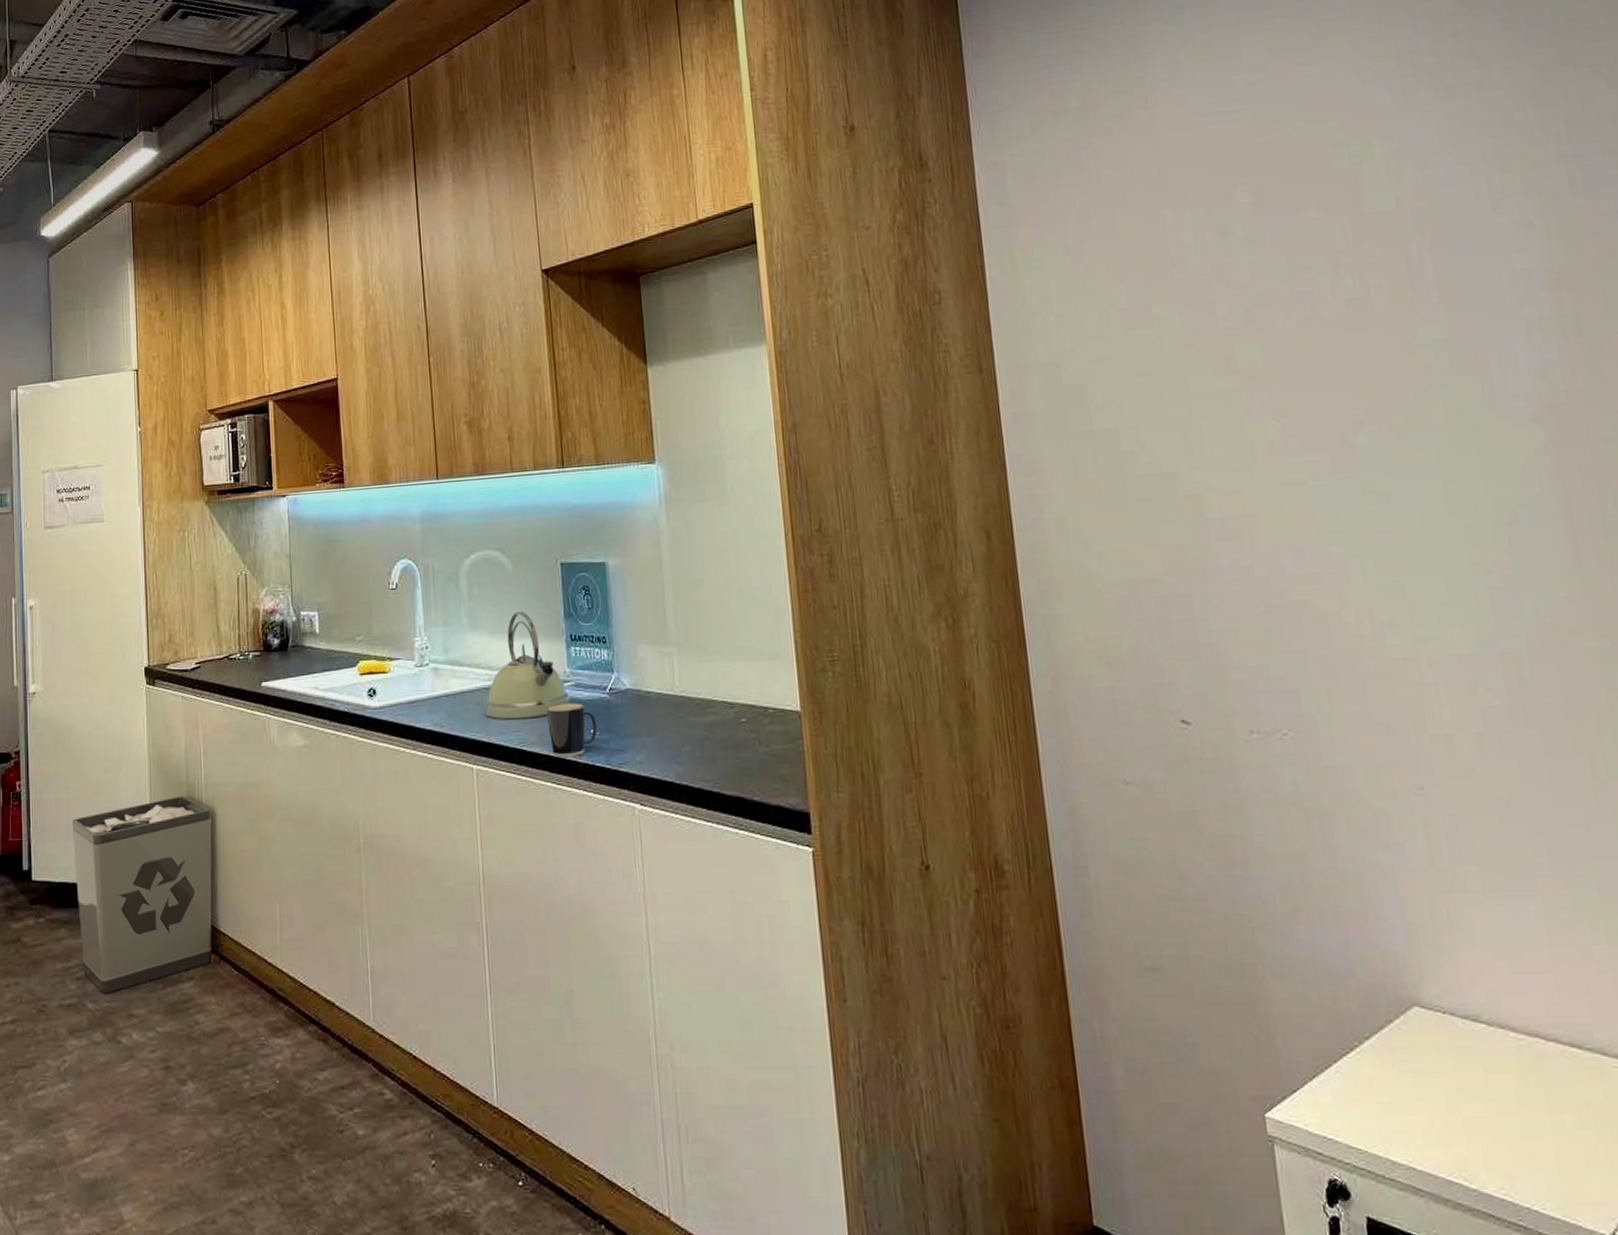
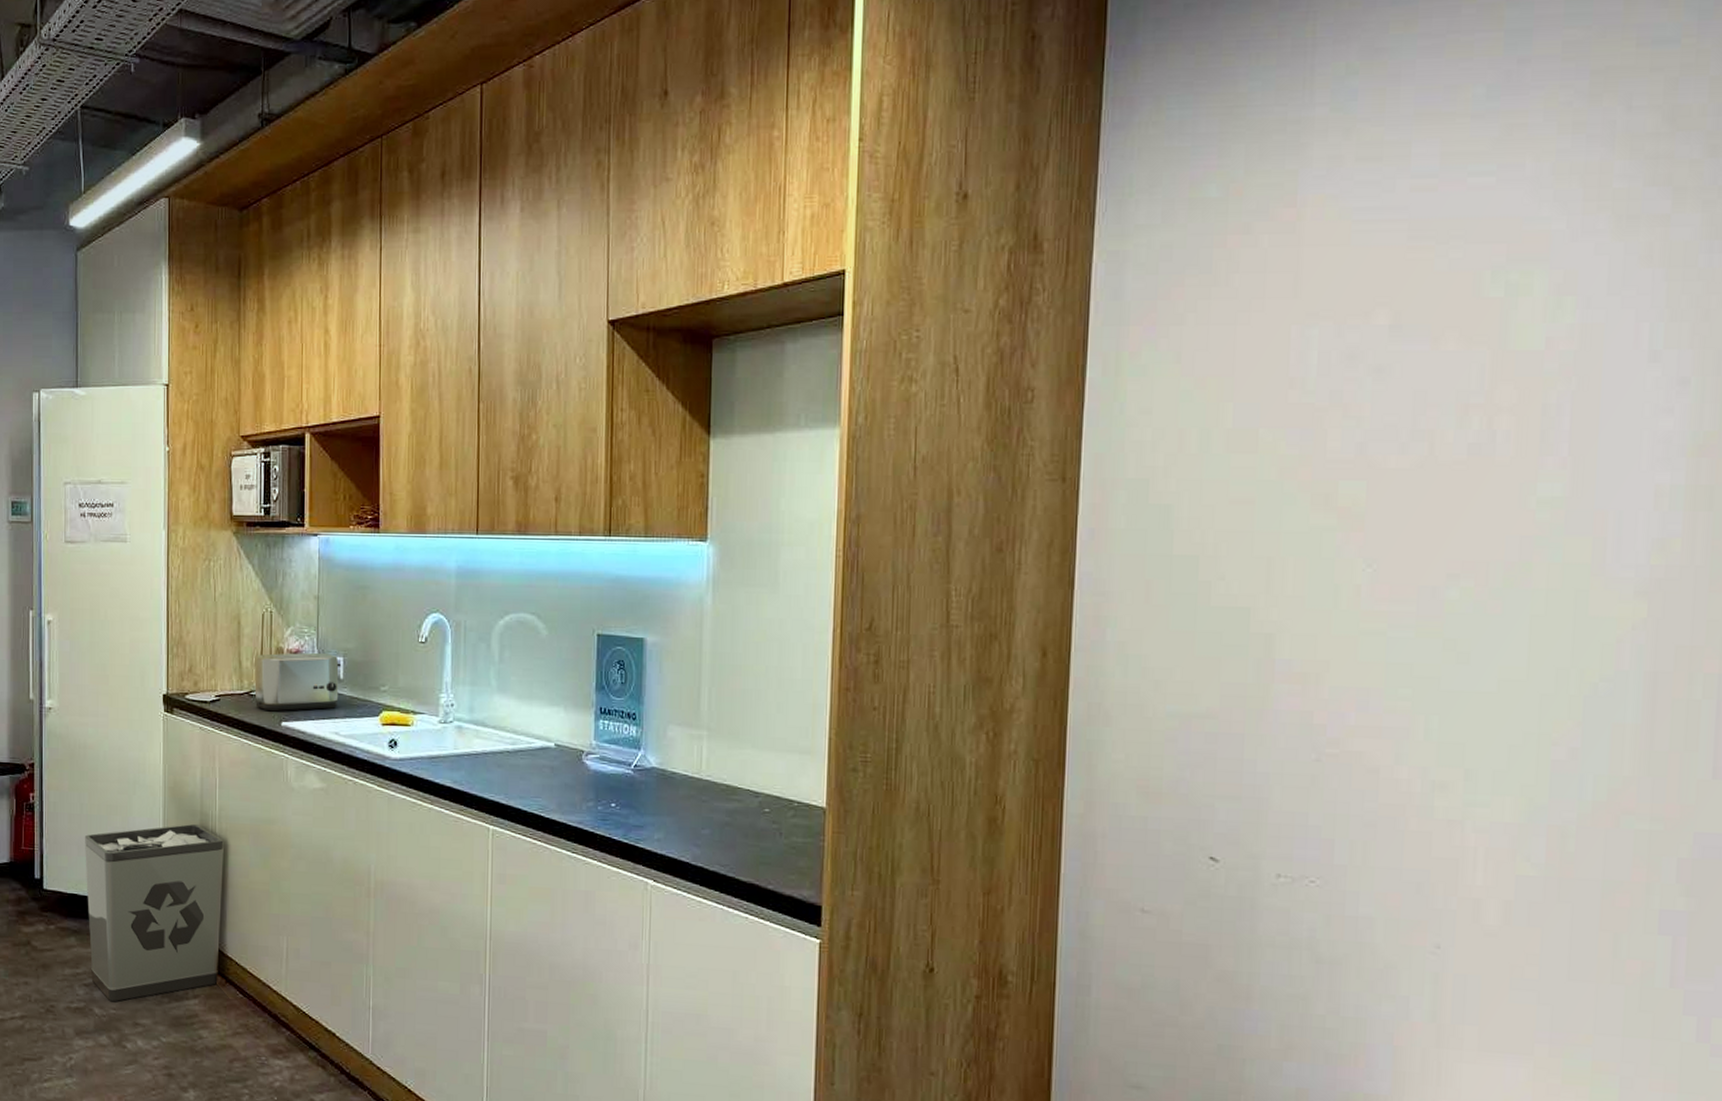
toaster: none [232,609,317,673] -> present [254,652,342,712]
kettle: present [485,610,570,720] -> none [506,678,593,787]
mug: present [545,703,597,758] -> none [567,775,618,829]

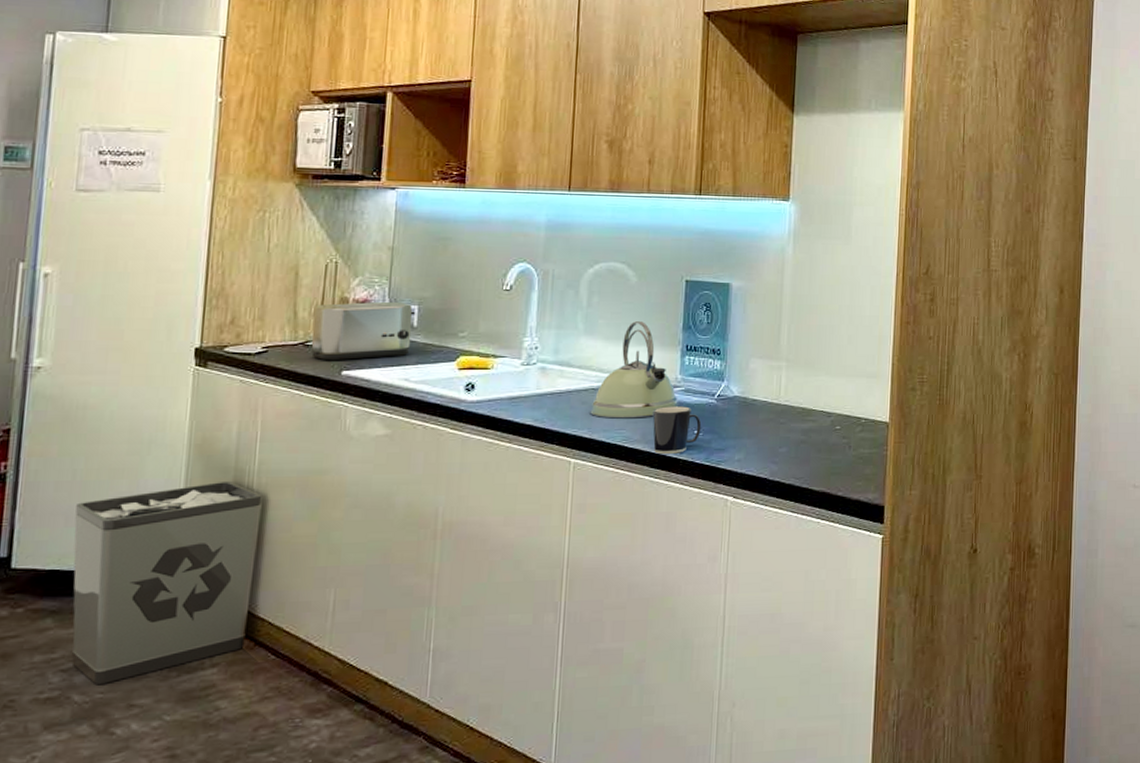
kettle: none [506,678,593,787] -> present [590,320,678,419]
mug: none [567,775,618,829] -> present [652,406,702,455]

